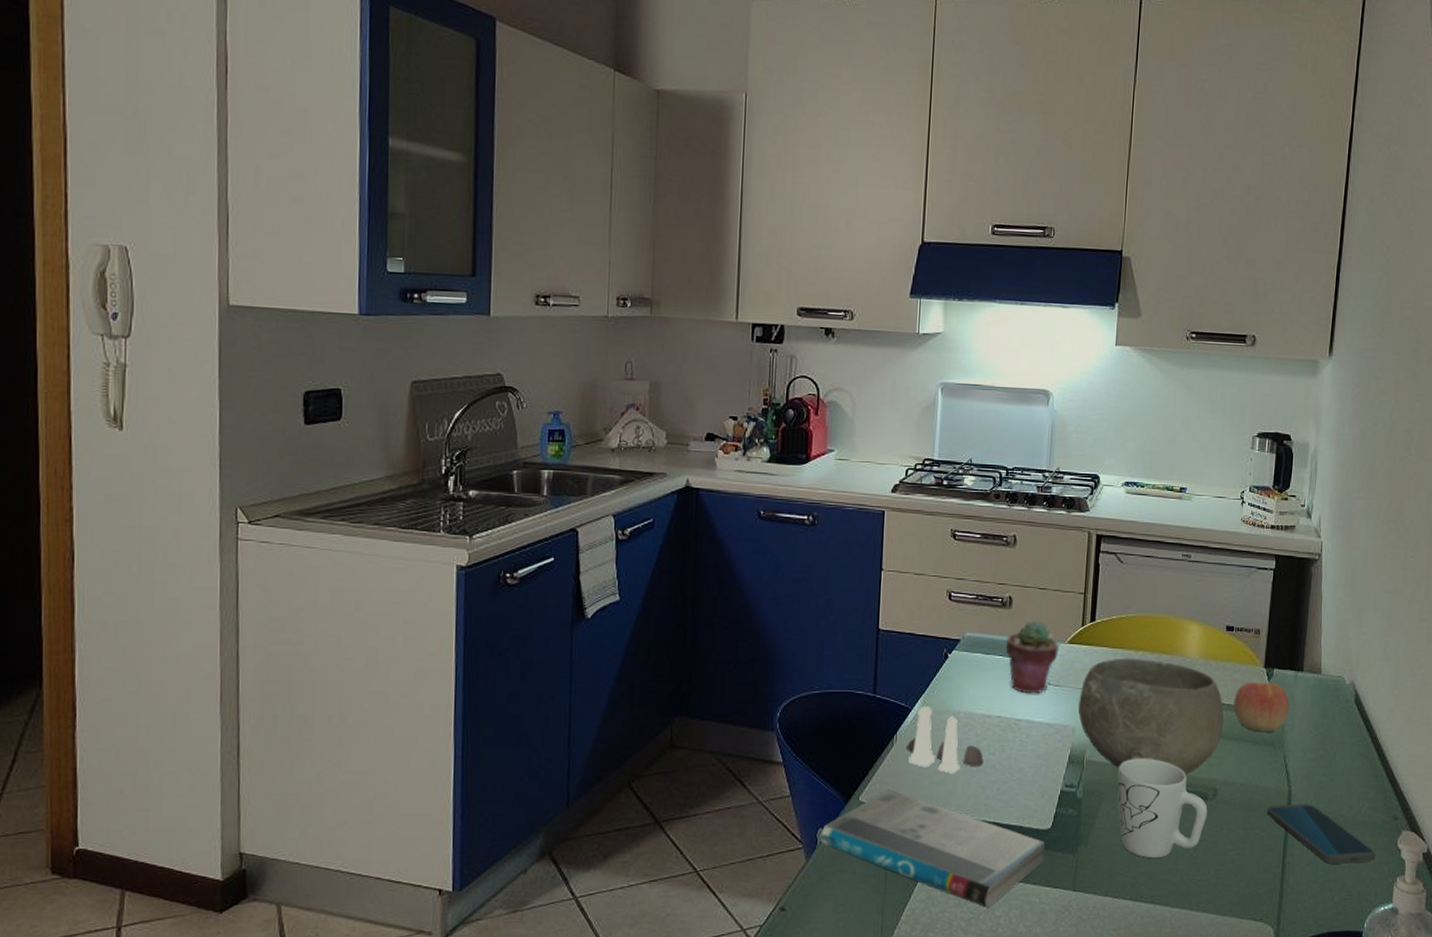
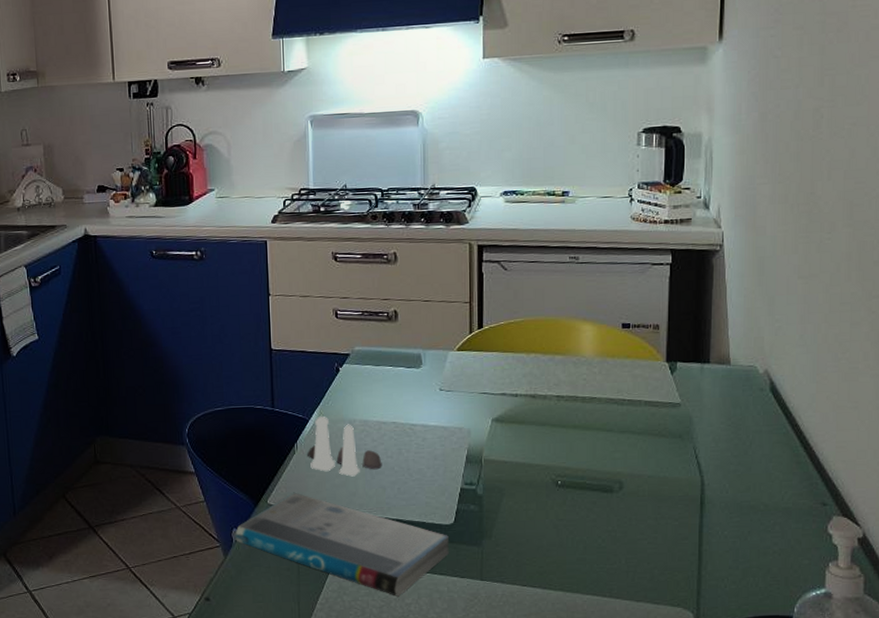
potted succulent: present [1005,620,1059,694] -> none [394,331,448,400]
bowl: present [1078,658,1225,775] -> none [472,360,626,469]
mug: present [1117,759,1208,859] -> none [518,455,614,549]
apple: present [1233,682,1290,731] -> none [635,376,696,424]
smartphone: present [1267,804,1377,864] -> none [678,493,804,551]

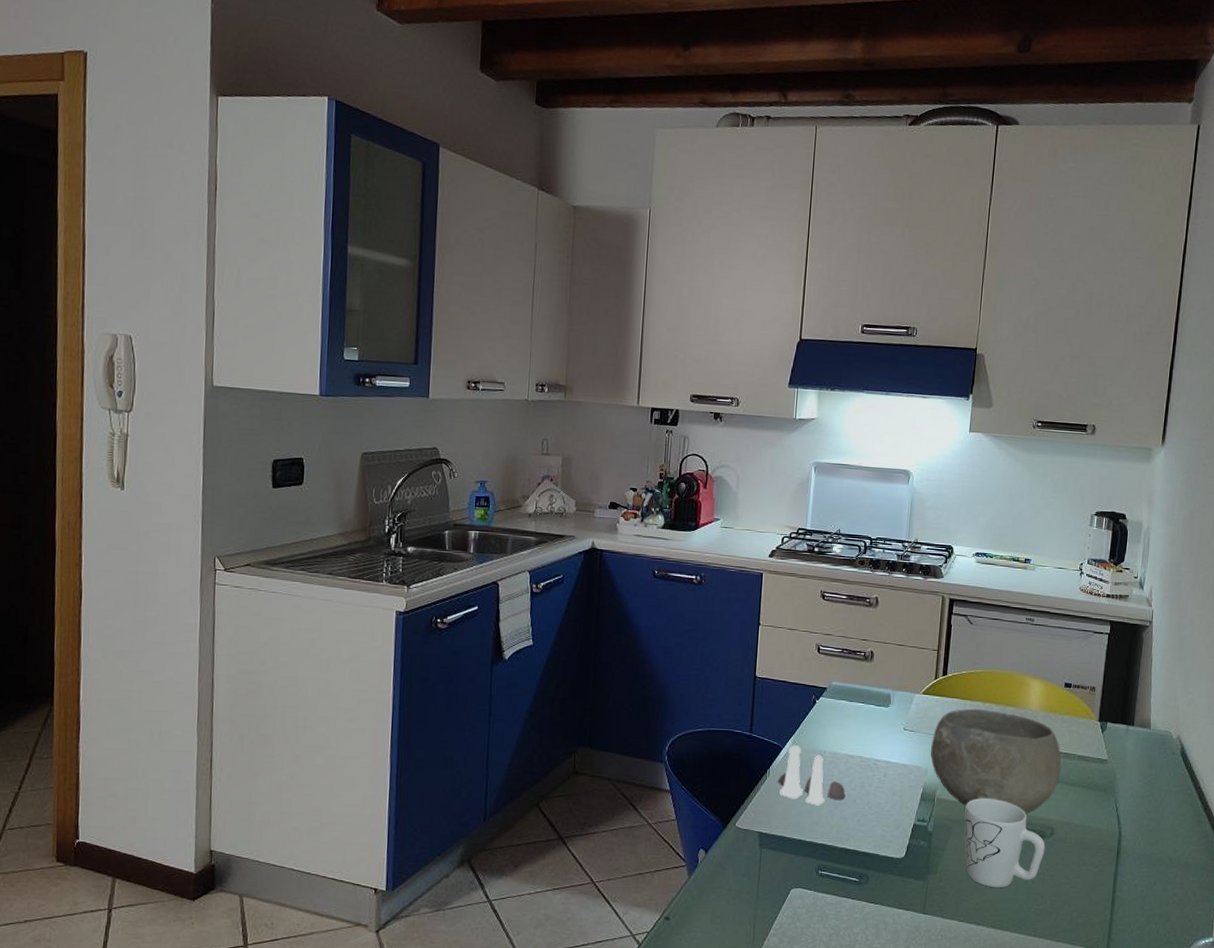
book: present [235,492,449,596] -> none [701,817,899,925]
bowl: none [472,360,626,469] -> present [930,708,1062,815]
mug: none [518,455,614,549] -> present [964,798,1045,888]

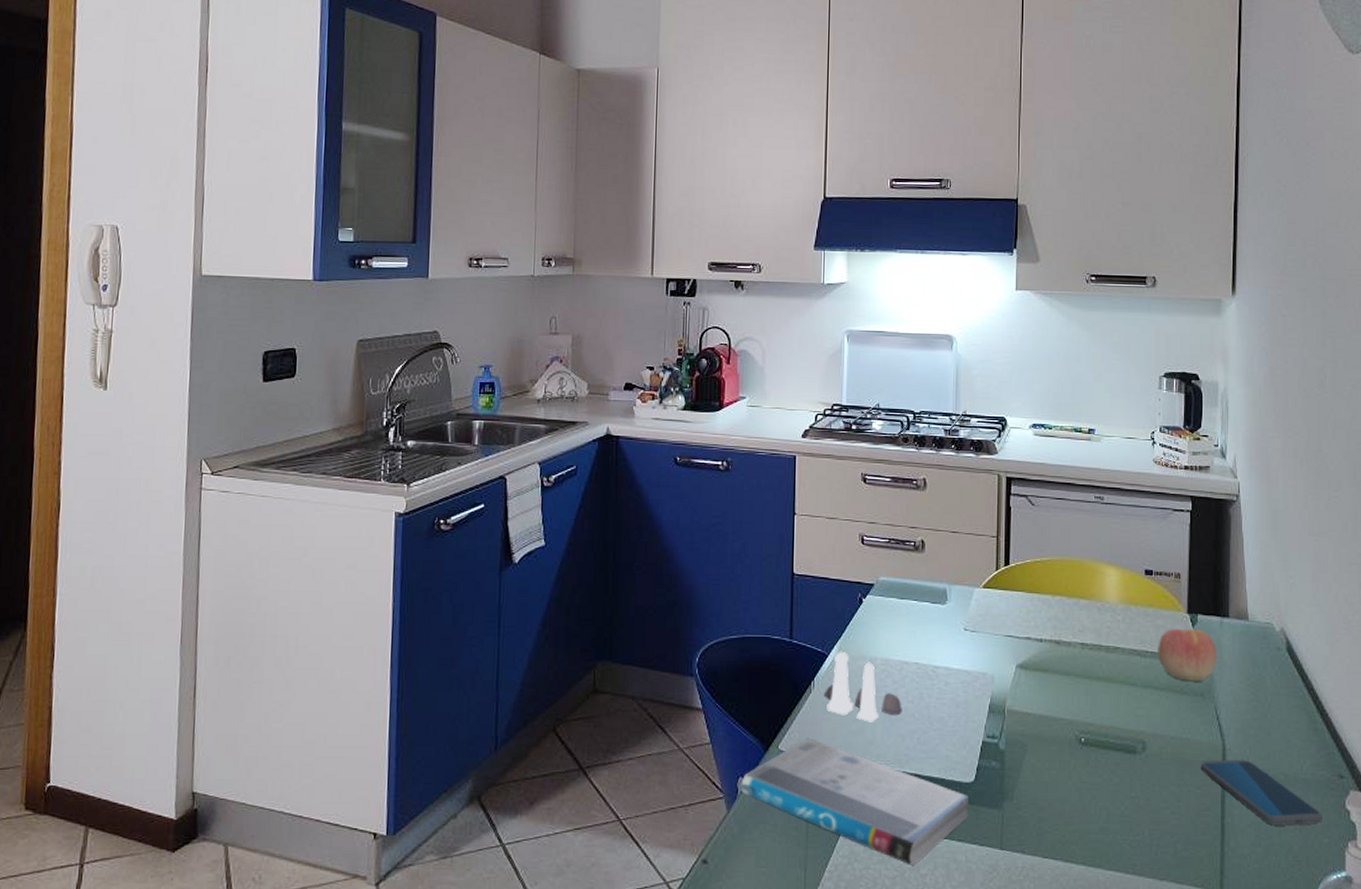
book: none [701,817,899,925] -> present [741,737,968,865]
bowl: present [930,708,1062,815] -> none [997,603,1149,727]
mug: present [964,798,1045,888] -> none [1041,709,1137,816]
apple: none [1070,734,1121,778] -> present [1158,628,1217,681]
smartphone: none [1099,844,1199,900] -> present [1201,759,1324,826]

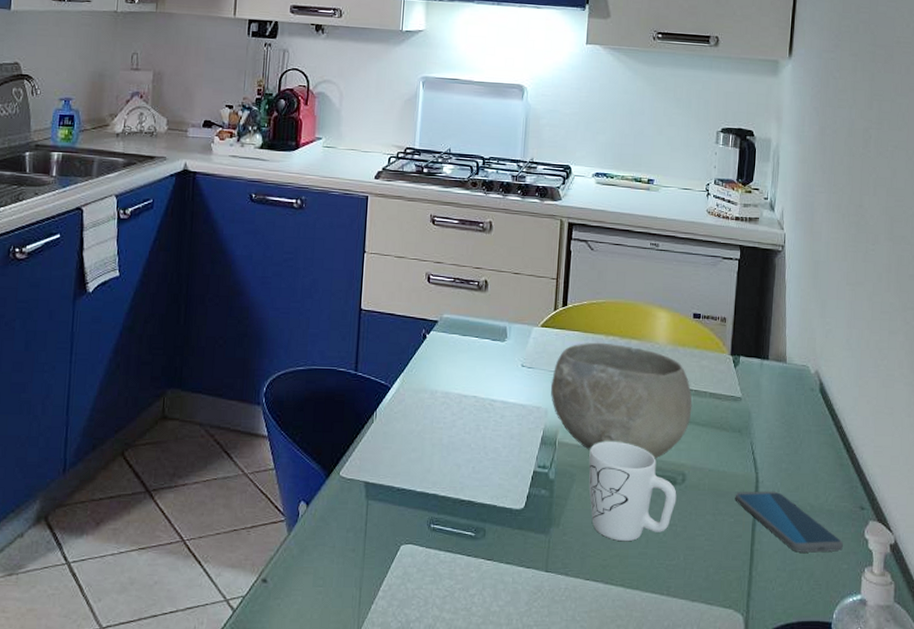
book: present [741,737,968,865] -> none [302,464,518,586]
salt and pepper shaker set: present [824,651,902,722] -> none [386,384,460,452]
bowl: none [997,603,1149,727] -> present [551,342,693,459]
mug: none [1041,709,1137,816] -> present [588,442,677,542]
apple: present [1158,628,1217,681] -> none [701,369,756,418]

